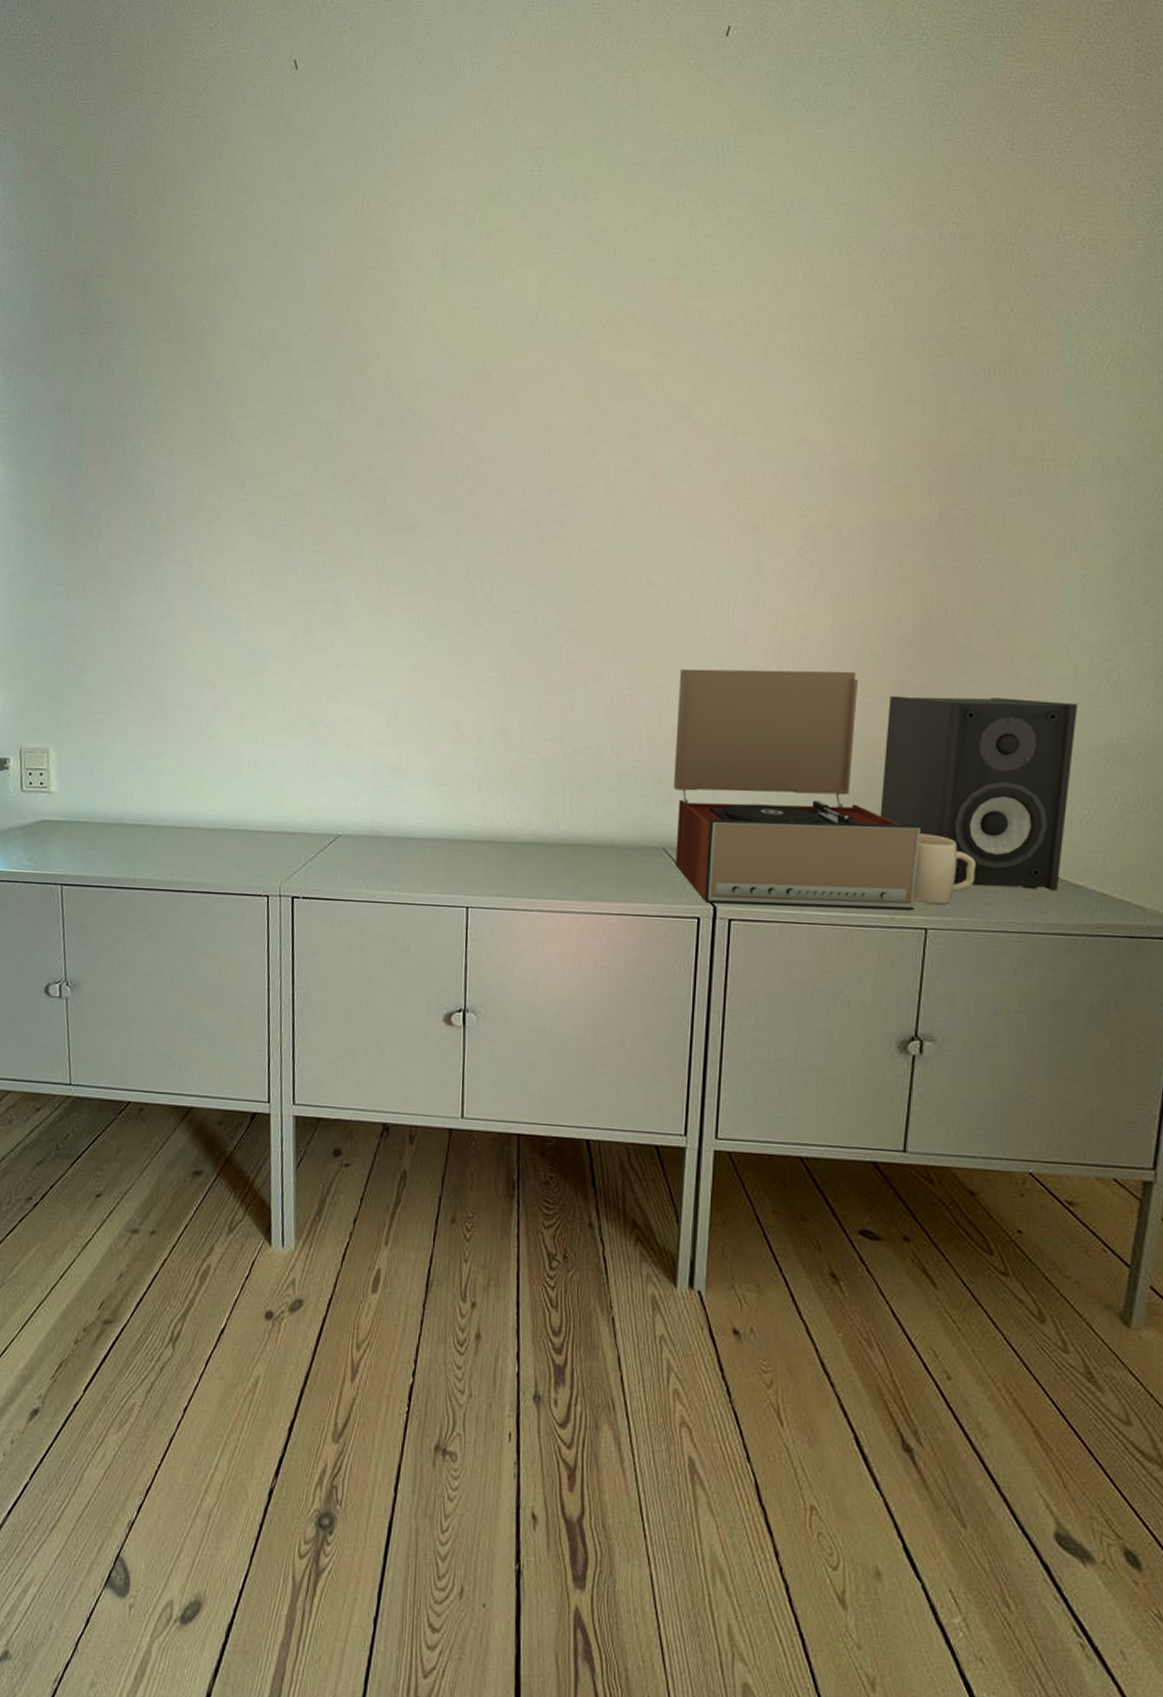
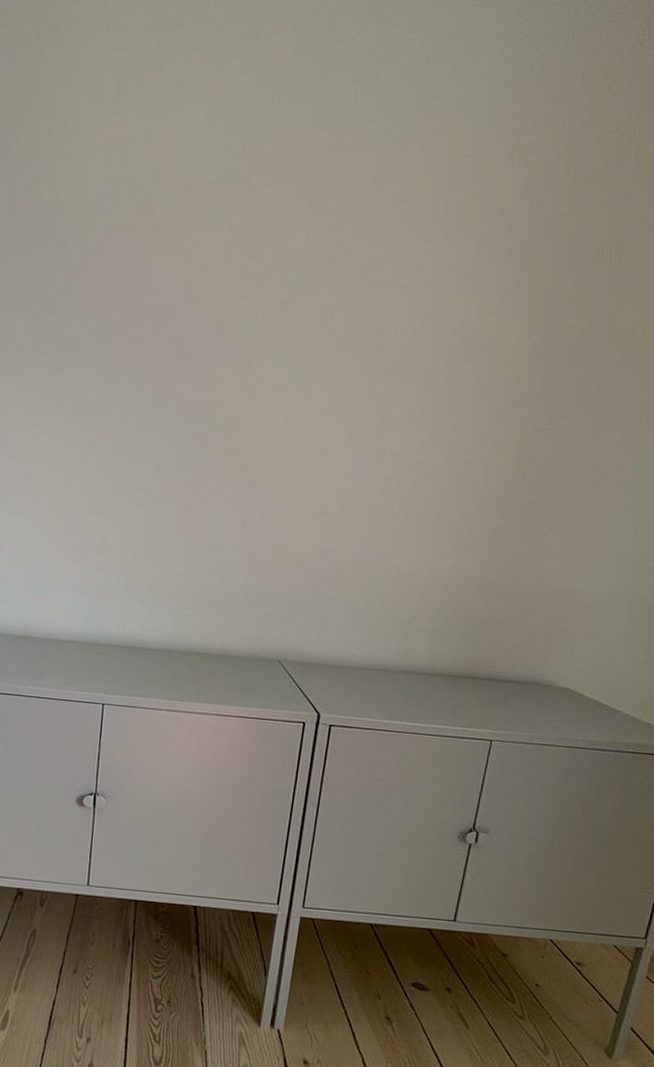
record player: present [673,668,921,911] -> none [288,502,496,725]
speaker: present [880,695,1078,890] -> none [464,539,635,713]
mug: present [913,833,977,905] -> none [483,660,538,721]

